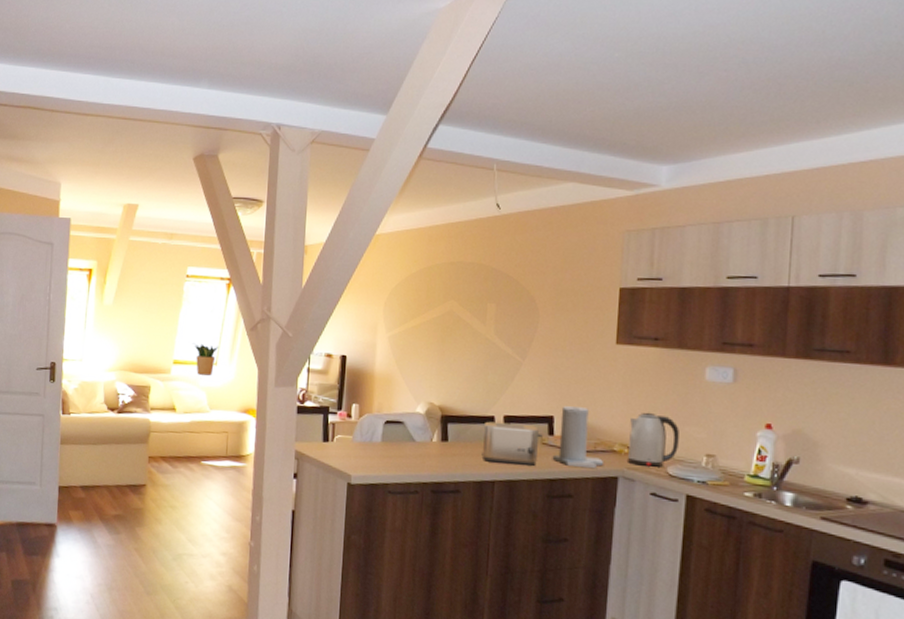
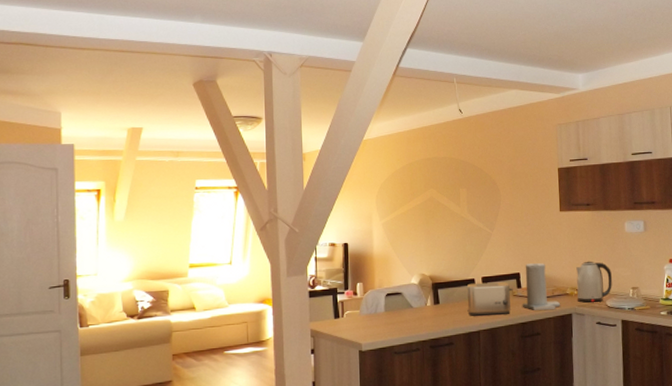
potted plant: present [193,343,219,376] -> none [207,247,232,275]

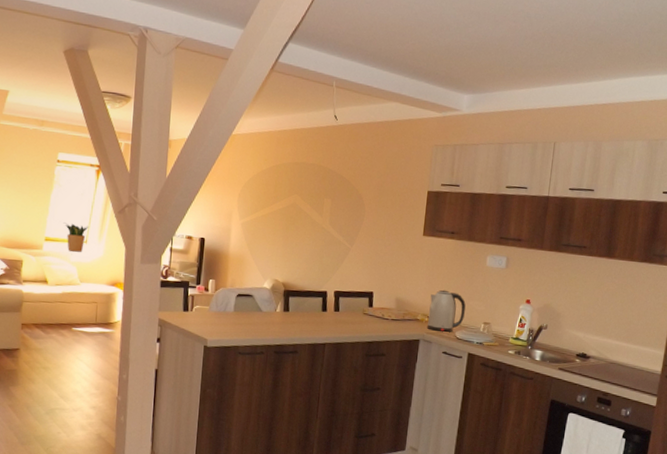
potted plant: none [207,247,232,275] -> present [64,222,89,252]
toaster: present [467,282,513,316] -> none [316,295,364,332]
paper towel: present [522,263,561,311] -> none [371,284,410,334]

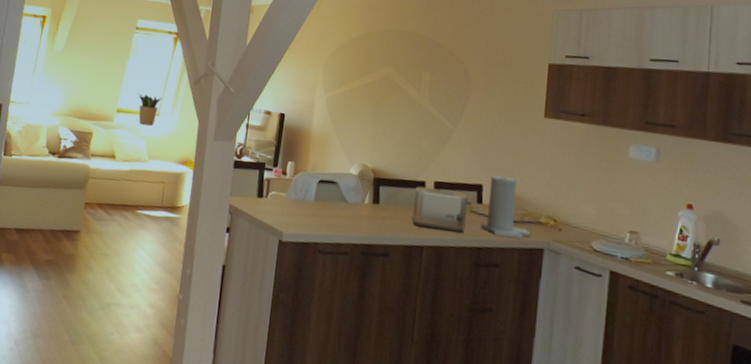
toaster: none [316,295,364,332] -> present [411,186,472,234]
paper towel: none [371,284,410,334] -> present [480,175,531,240]
kettle: present [426,289,466,332] -> none [552,186,604,242]

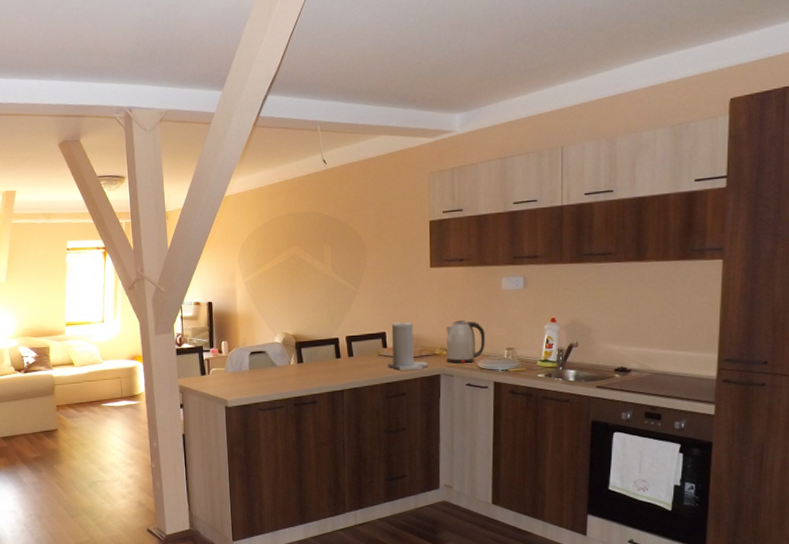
potted plant: present [137,93,162,126] -> none [81,306,104,332]
toaster: present [411,186,472,234] -> none [331,341,378,375]
kettle: none [552,186,604,242] -> present [446,320,485,364]

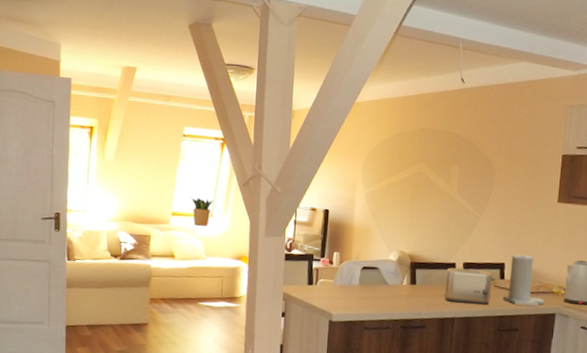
potted plant: none [81,306,104,332] -> present [190,197,214,226]
toaster: none [331,341,378,375] -> present [444,267,495,306]

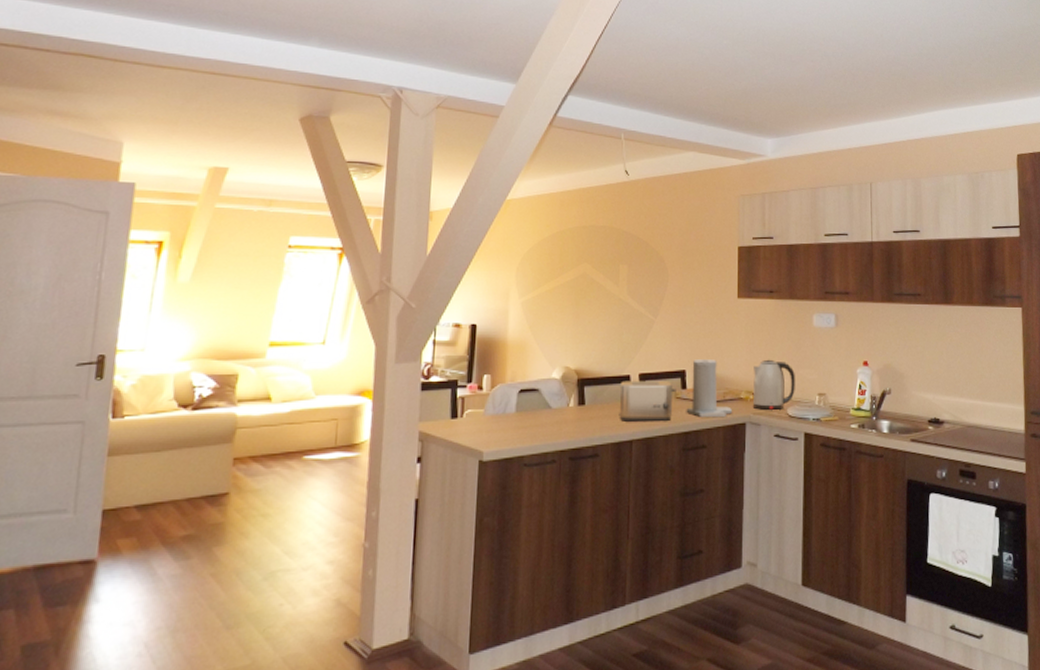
potted plant: present [190,197,214,226] -> none [295,321,328,357]

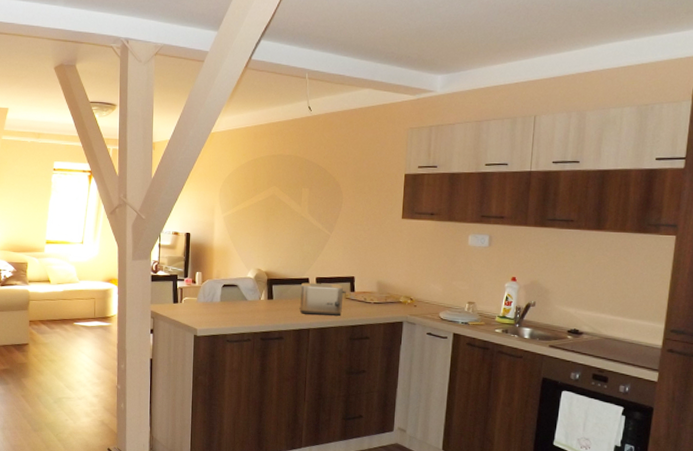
paper towel: present [686,359,733,418] -> none [353,268,393,317]
kettle: present [752,359,795,410] -> none [409,271,449,313]

